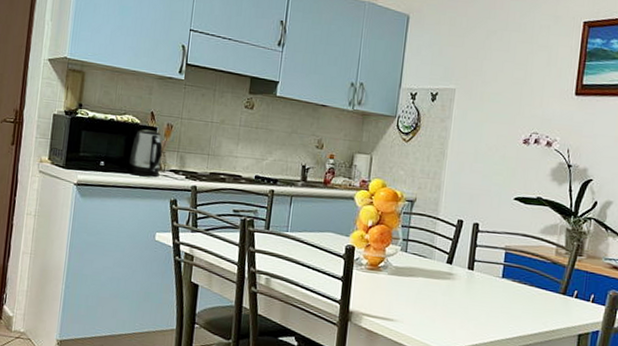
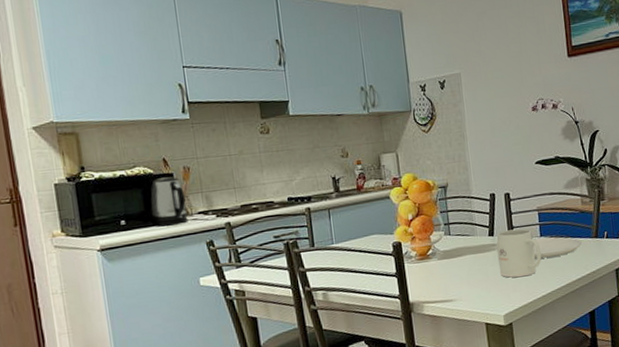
mug: none [450,261,500,316] -> present [496,228,542,278]
plate: none [491,278,546,304] -> present [533,237,582,259]

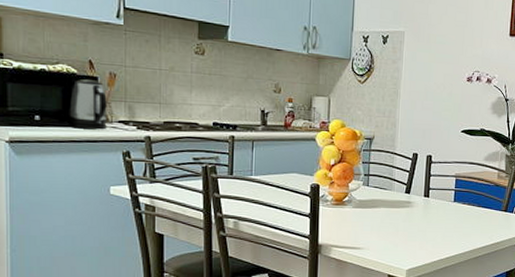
mug: present [496,228,542,278] -> none [409,190,452,237]
plate: present [533,237,582,259] -> none [445,203,491,223]

